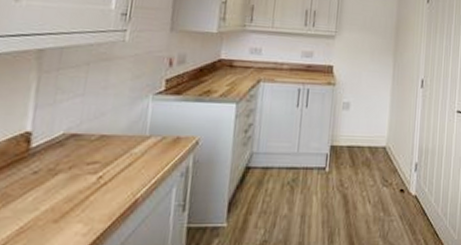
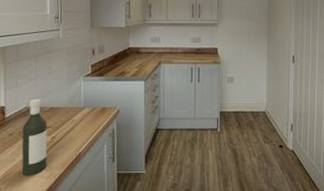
bottle: none [45,122,94,233] -> present [21,98,48,176]

